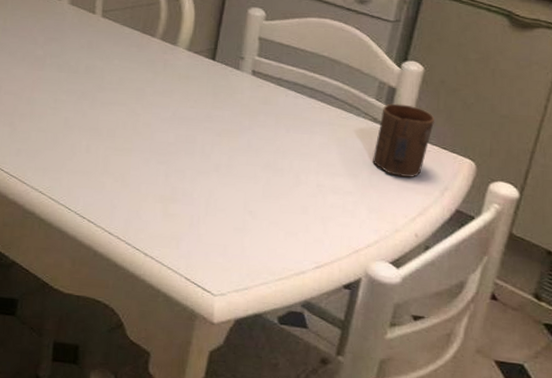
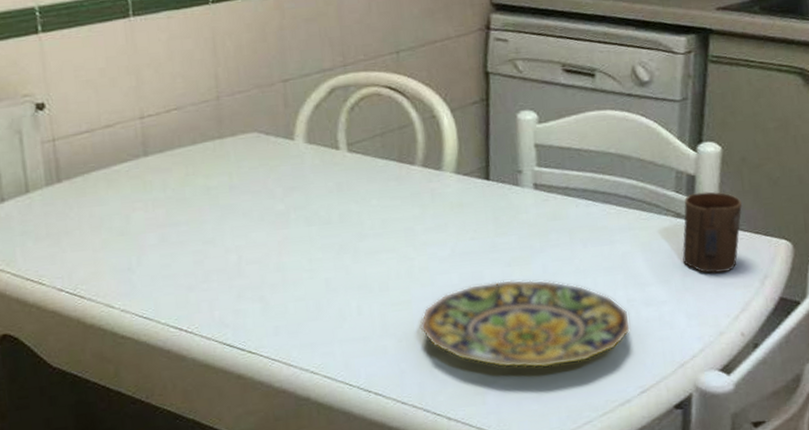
plate: none [135,146,316,230] -> present [420,279,631,368]

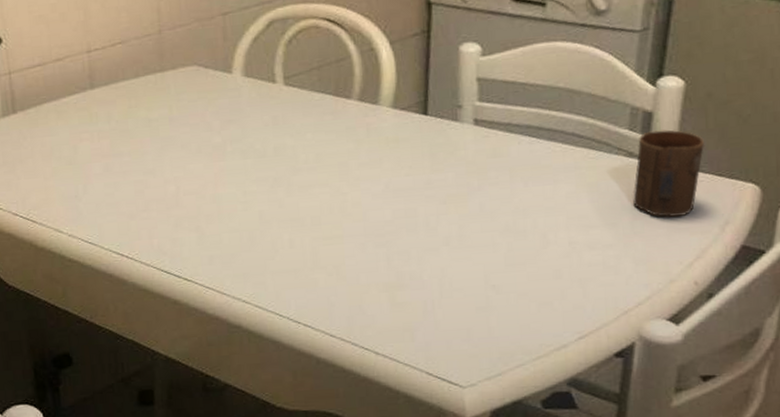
plate: present [420,279,631,368] -> none [350,217,572,308]

